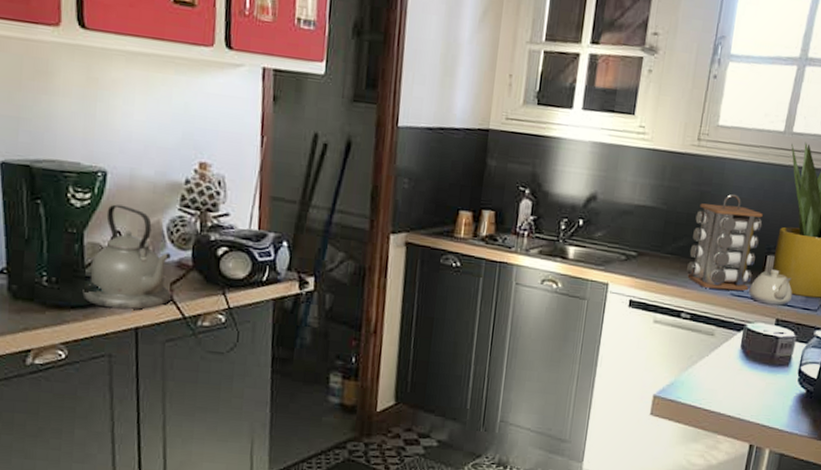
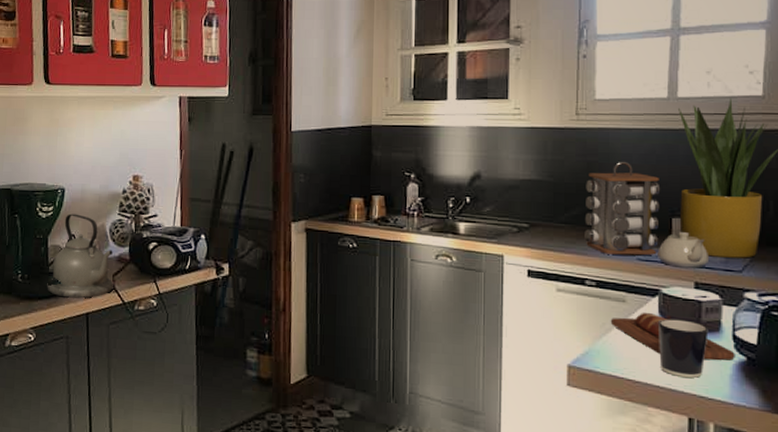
bread loaf: none [697,345,798,393] -> present [610,312,735,361]
mug: none [734,353,780,409] -> present [659,318,709,379]

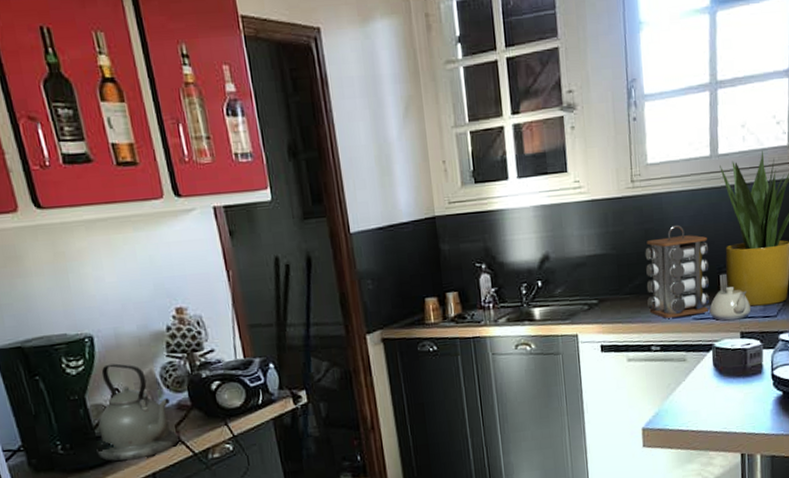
bread loaf: present [610,312,735,361] -> none [674,367,774,403]
mug: present [659,318,709,379] -> none [714,368,753,420]

